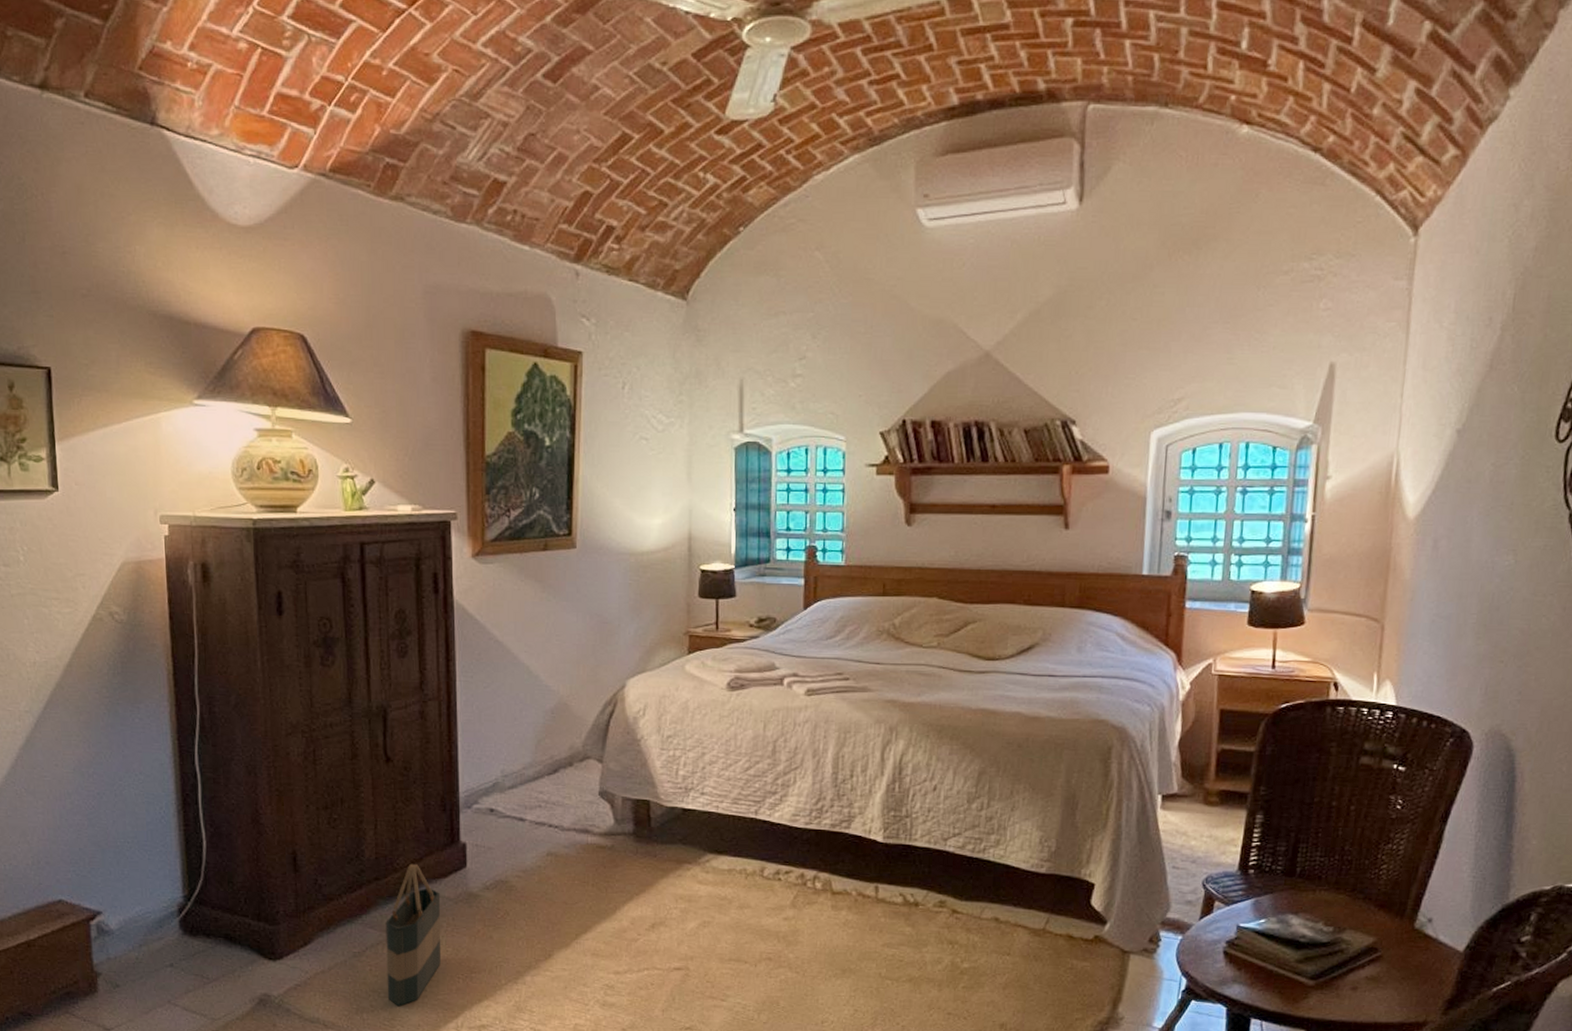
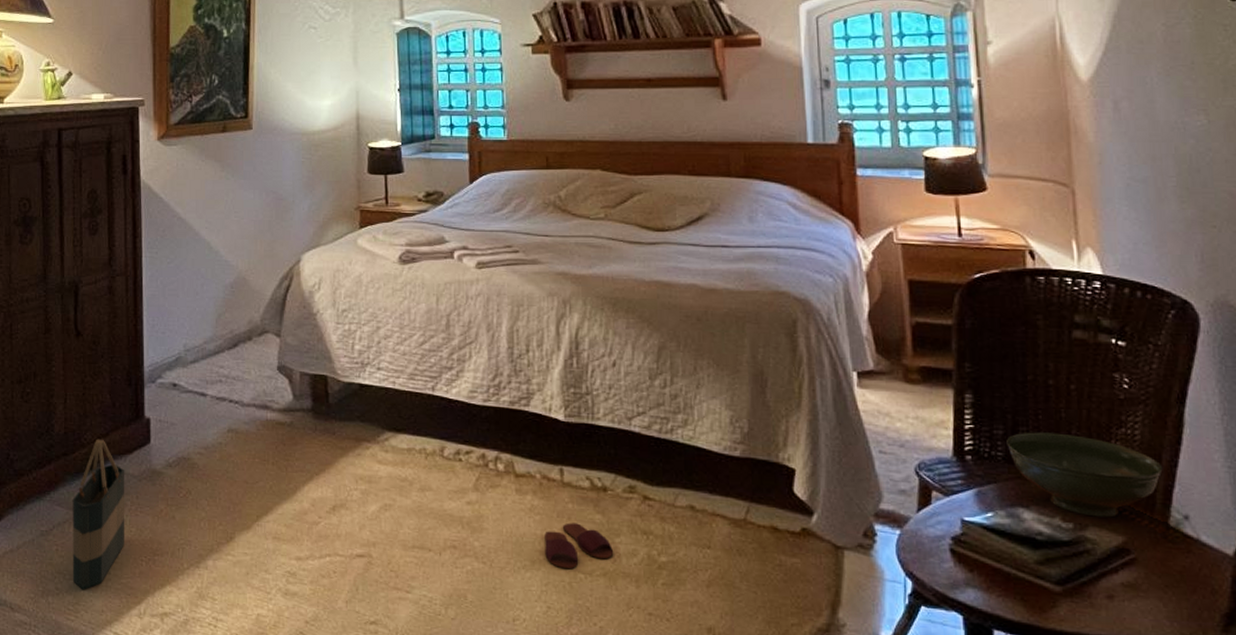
slippers: none [856,935,921,977] -> present [545,523,614,570]
decorative bowl: none [1287,848,1418,923] -> present [1006,432,1163,519]

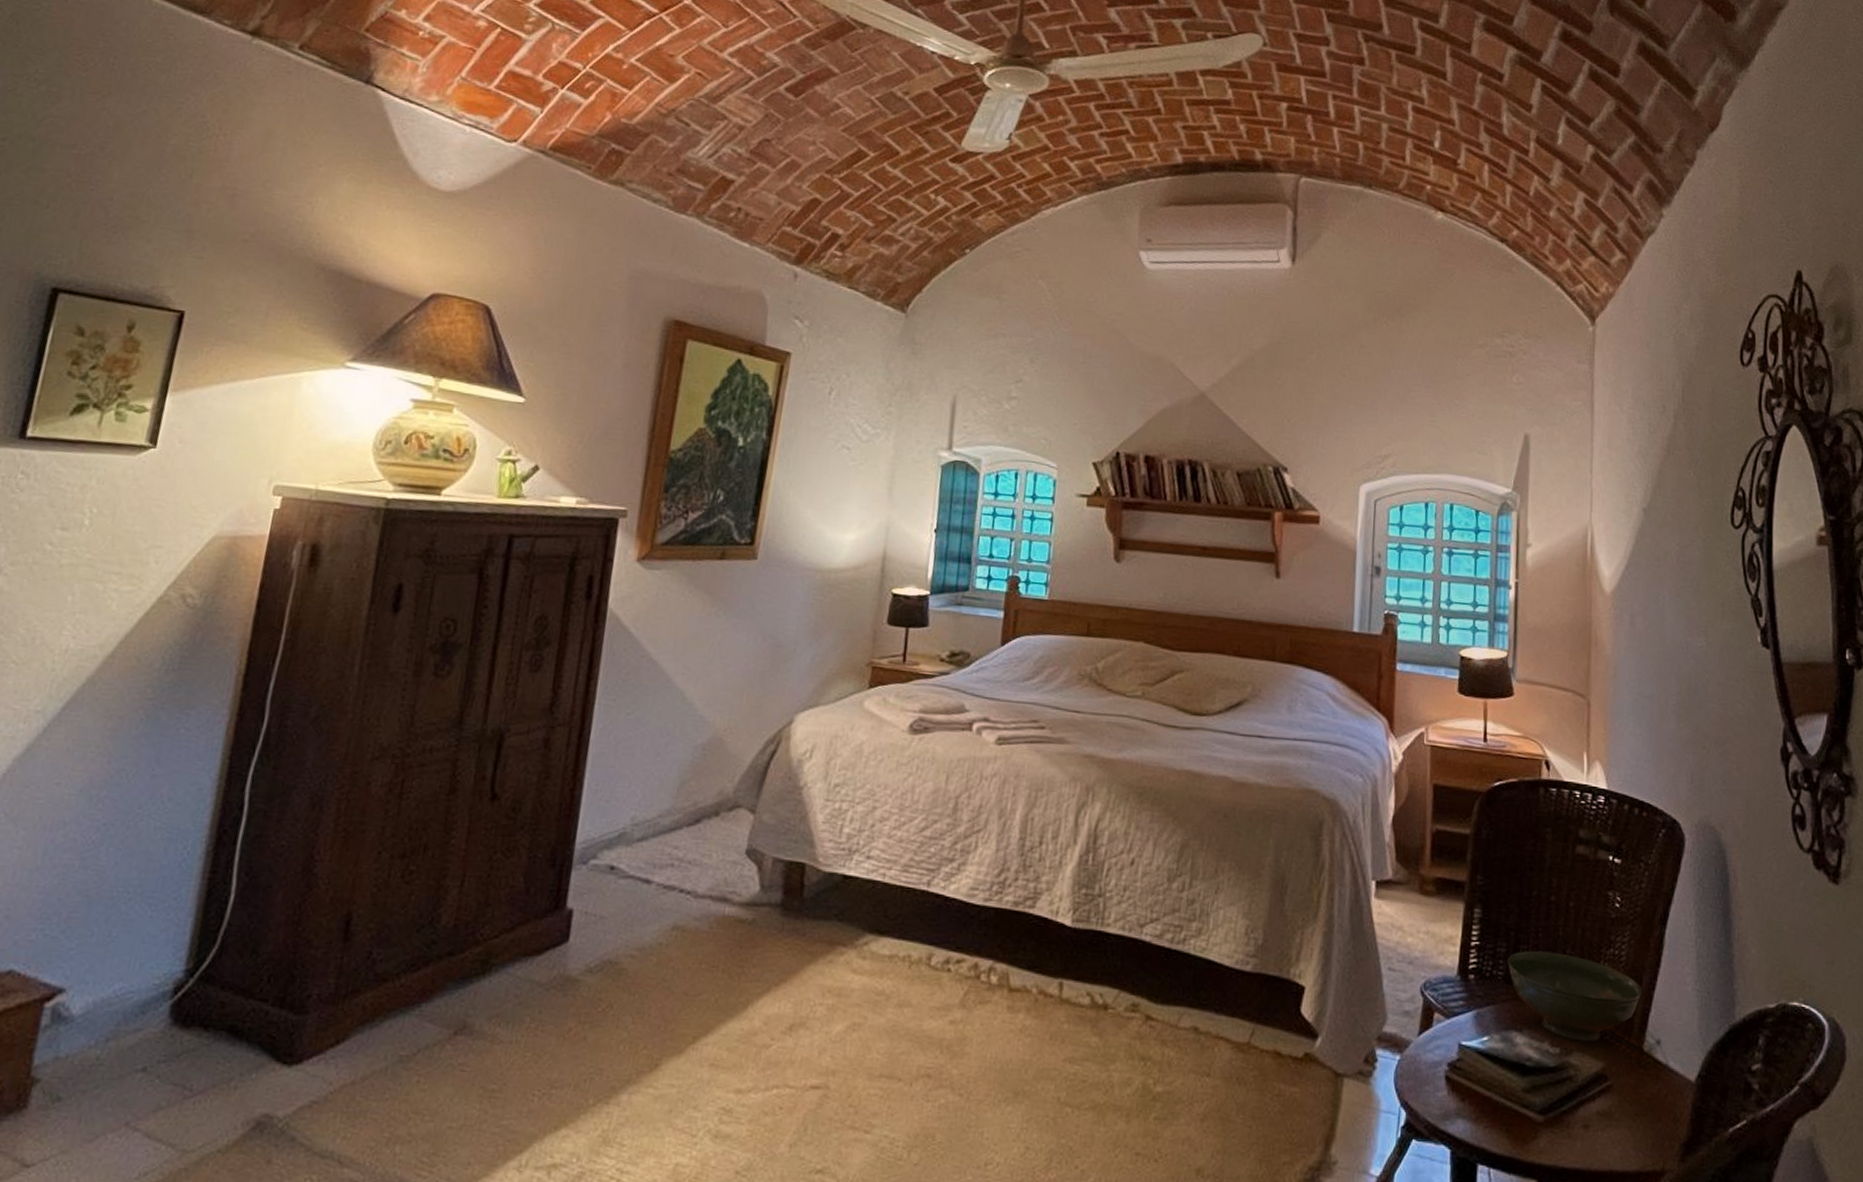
tote bag: present [72,439,125,590] -> none [433,934,529,1136]
slippers: present [545,523,614,570] -> none [1031,1046,1107,1102]

